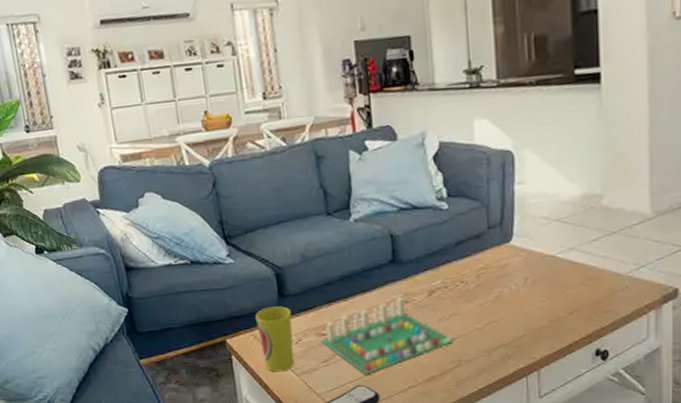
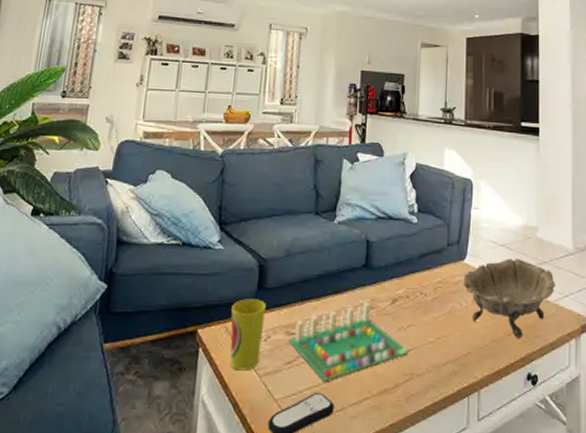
decorative bowl: none [510,232,630,317] -> present [462,258,556,339]

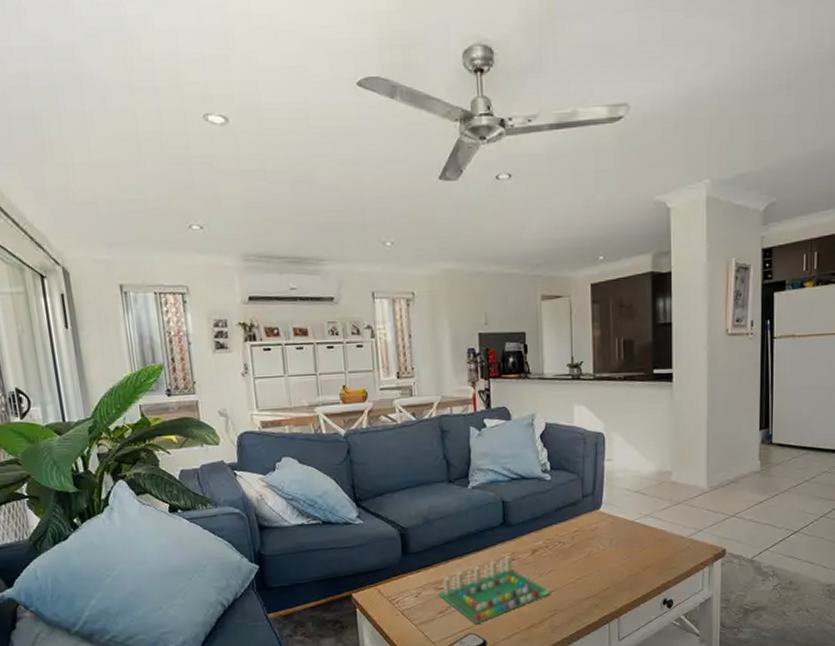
cup: present [230,299,266,371] -> none [380,563,414,623]
decorative bowl: present [462,258,556,339] -> none [599,502,691,572]

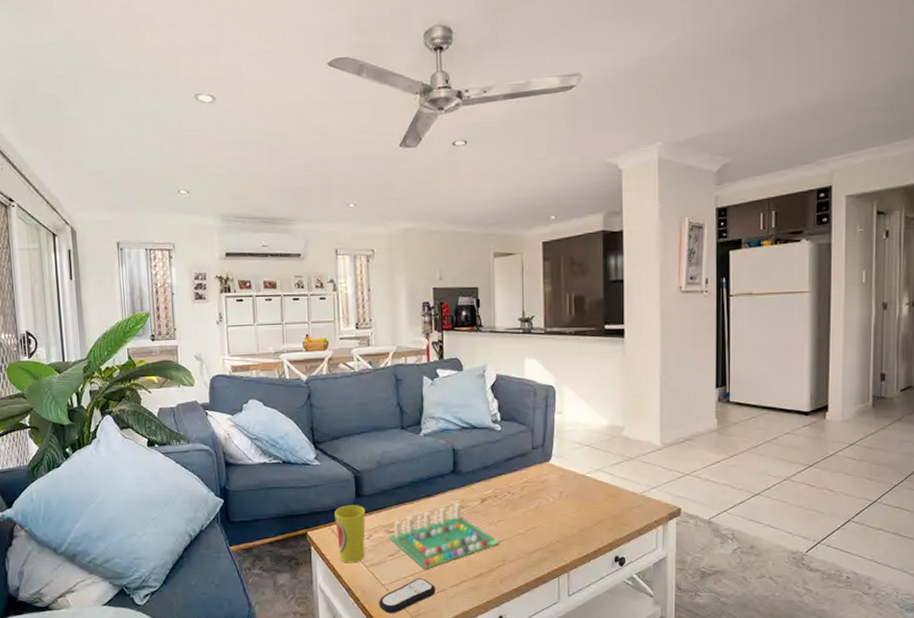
cup: none [380,563,414,623] -> present [334,505,366,563]

